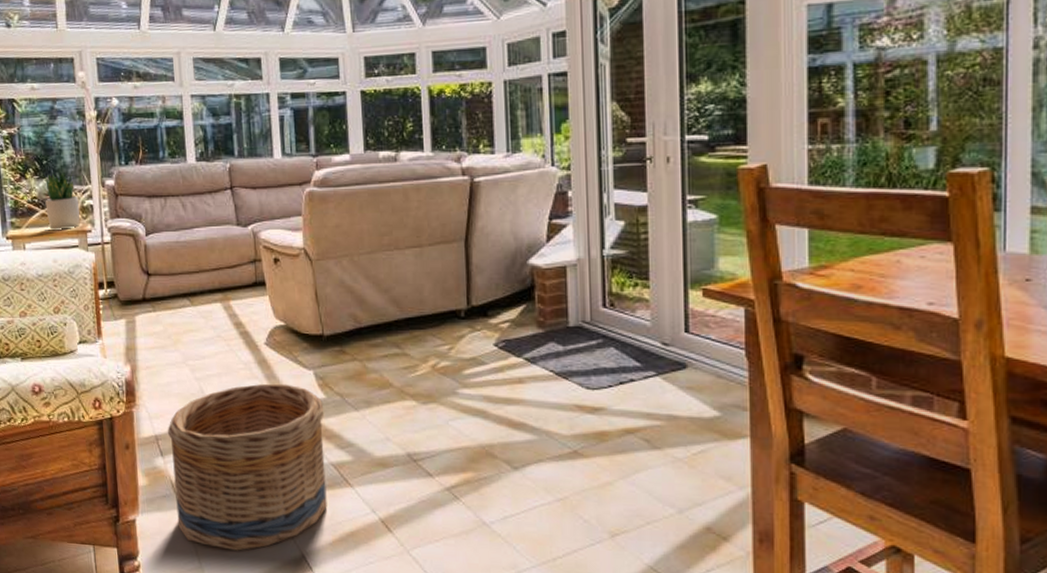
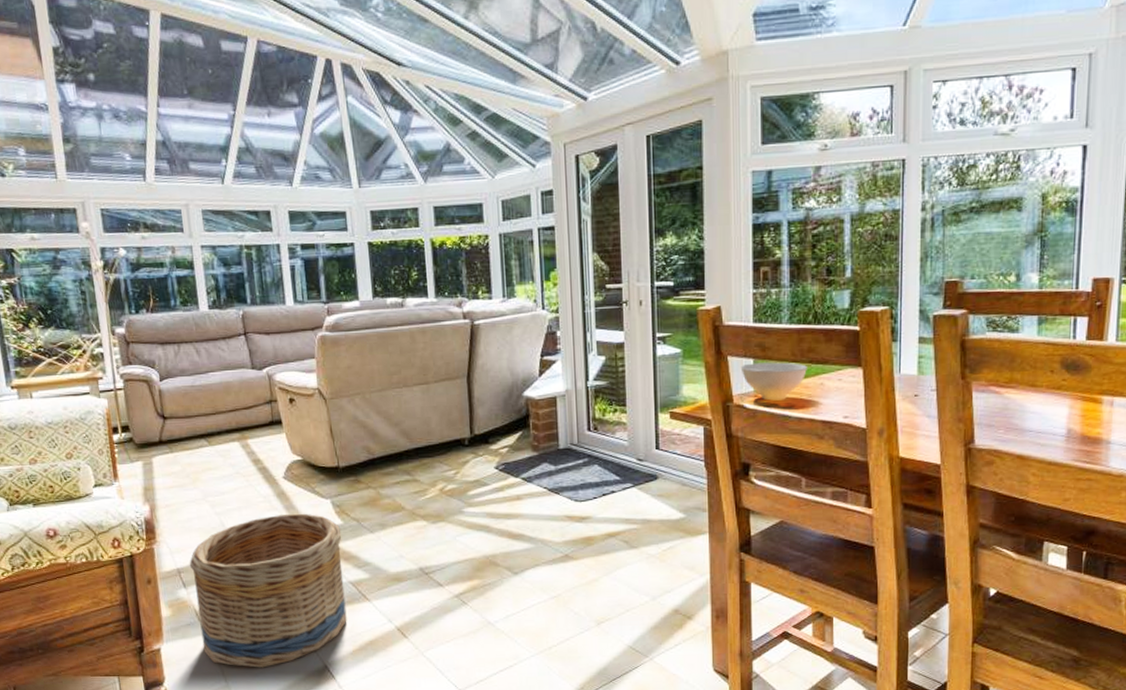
planter: present [42,168,80,230] -> none [48,318,91,378]
bowl: none [792,233,881,280] -> present [740,362,809,401]

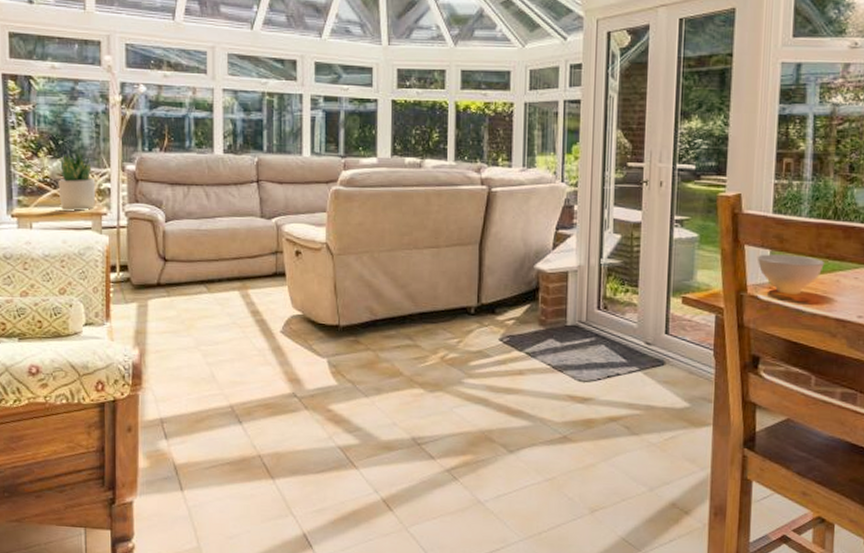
planter: none [48,318,91,378] -> present [56,150,96,211]
basket: present [189,513,347,668] -> none [173,370,334,531]

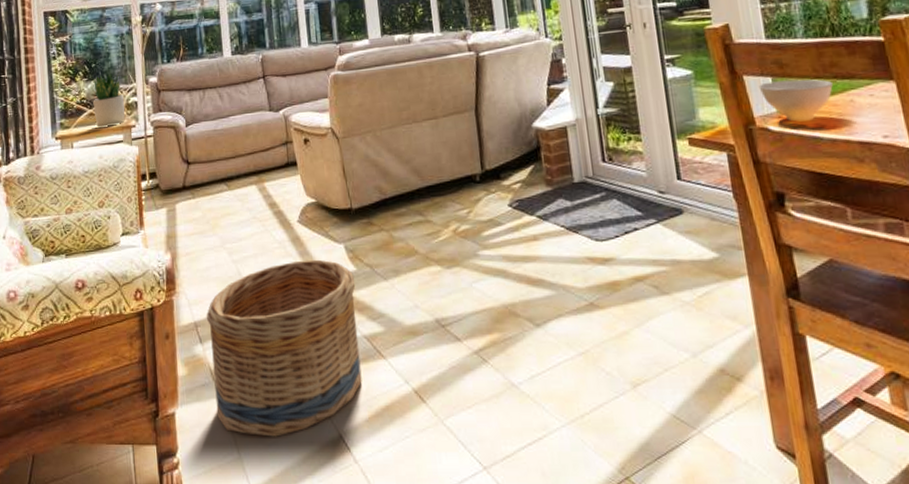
basket: none [173,370,334,531] -> present [206,259,362,437]

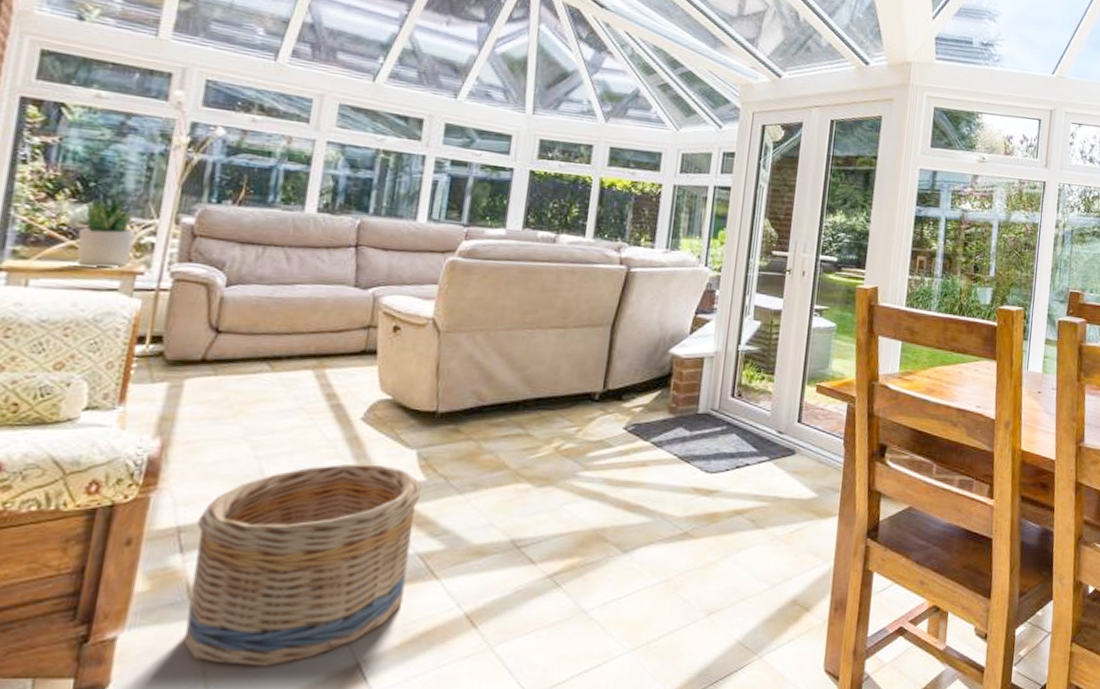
bowl: present [758,79,834,122] -> none [889,345,950,385]

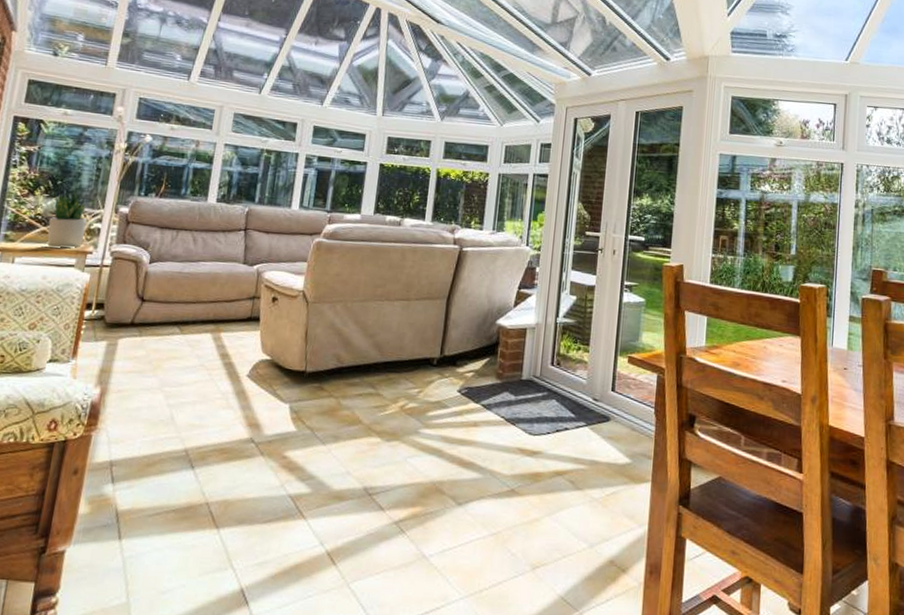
basket: present [184,464,421,666] -> none [112,414,292,585]

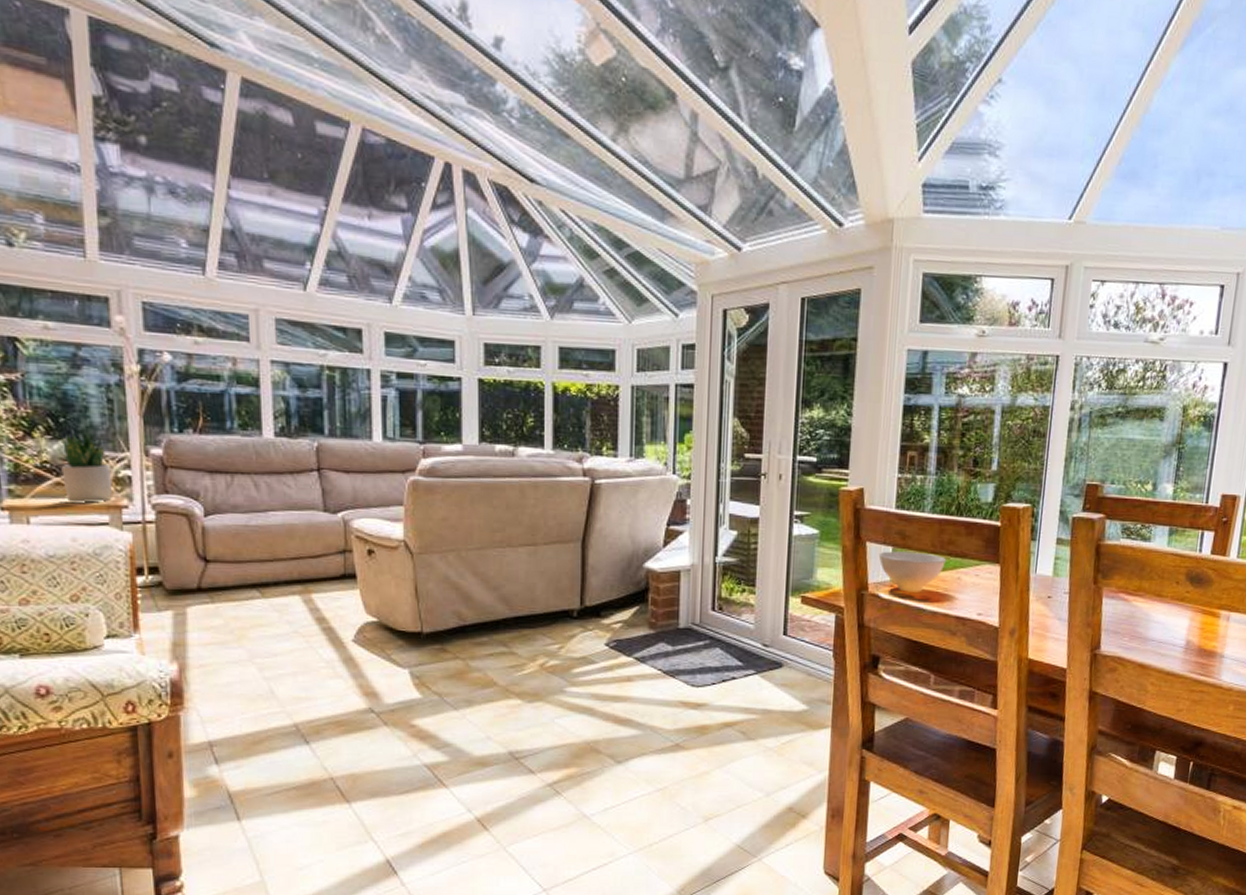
bowl: none [695,320,755,358] -> present [878,551,947,592]

